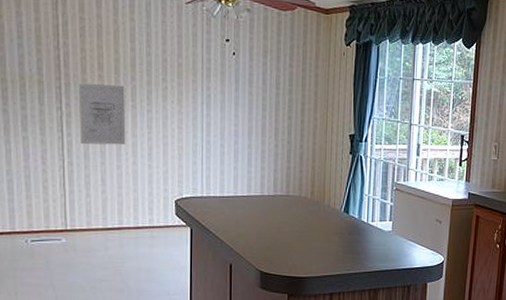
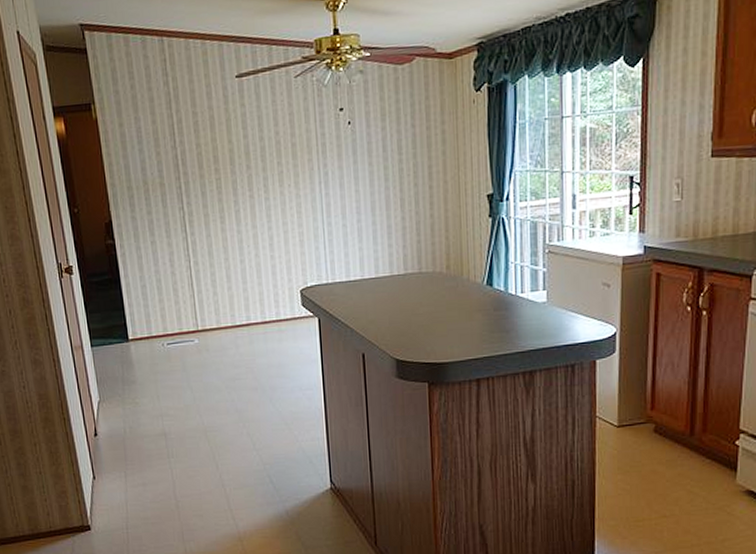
wall art: present [78,83,126,146] -> none [197,175,247,243]

